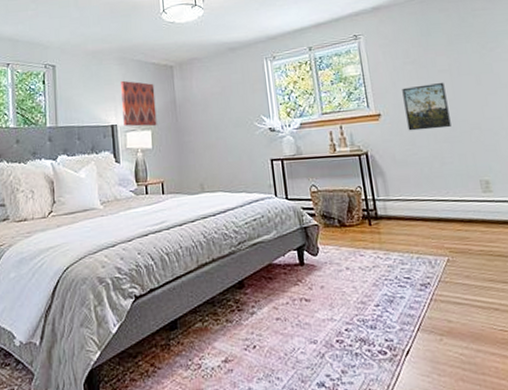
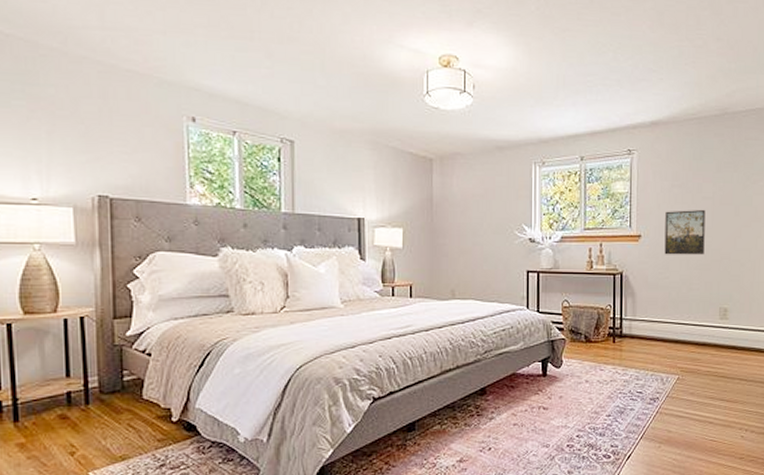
wall art: present [121,80,157,127] -> none [372,168,410,225]

